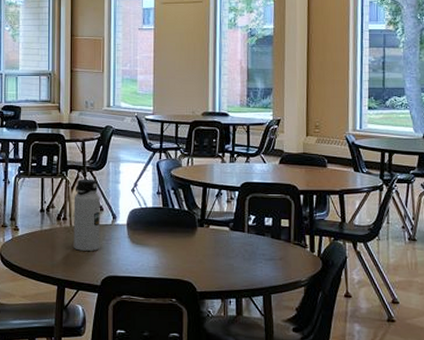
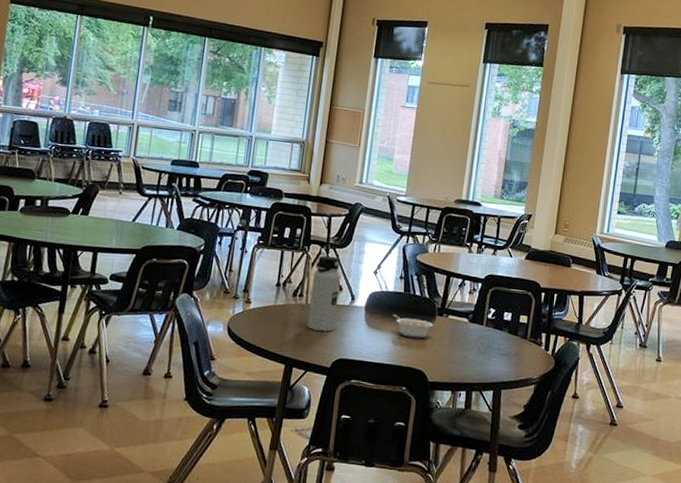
legume: none [155,229,196,251] -> present [393,314,434,339]

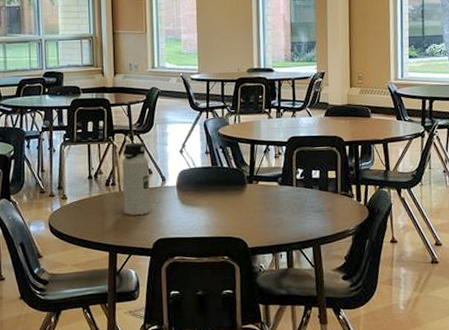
legume: present [393,314,434,339] -> none [204,188,245,209]

